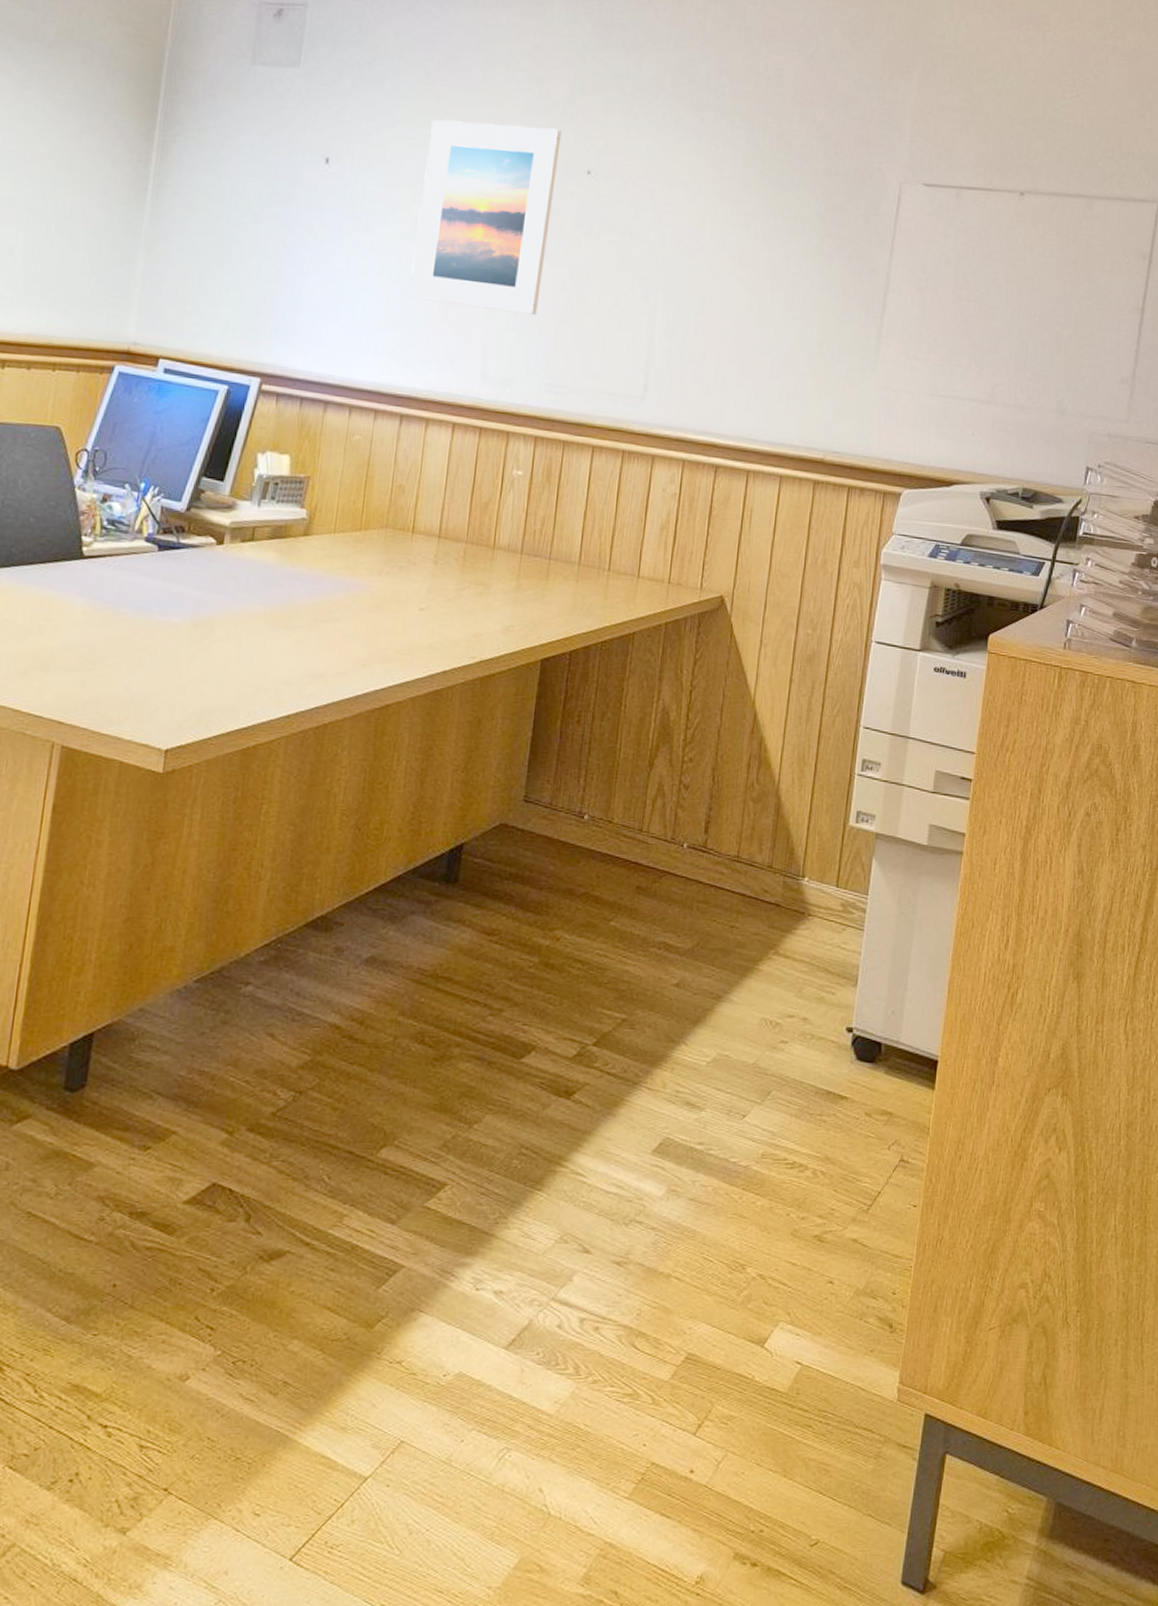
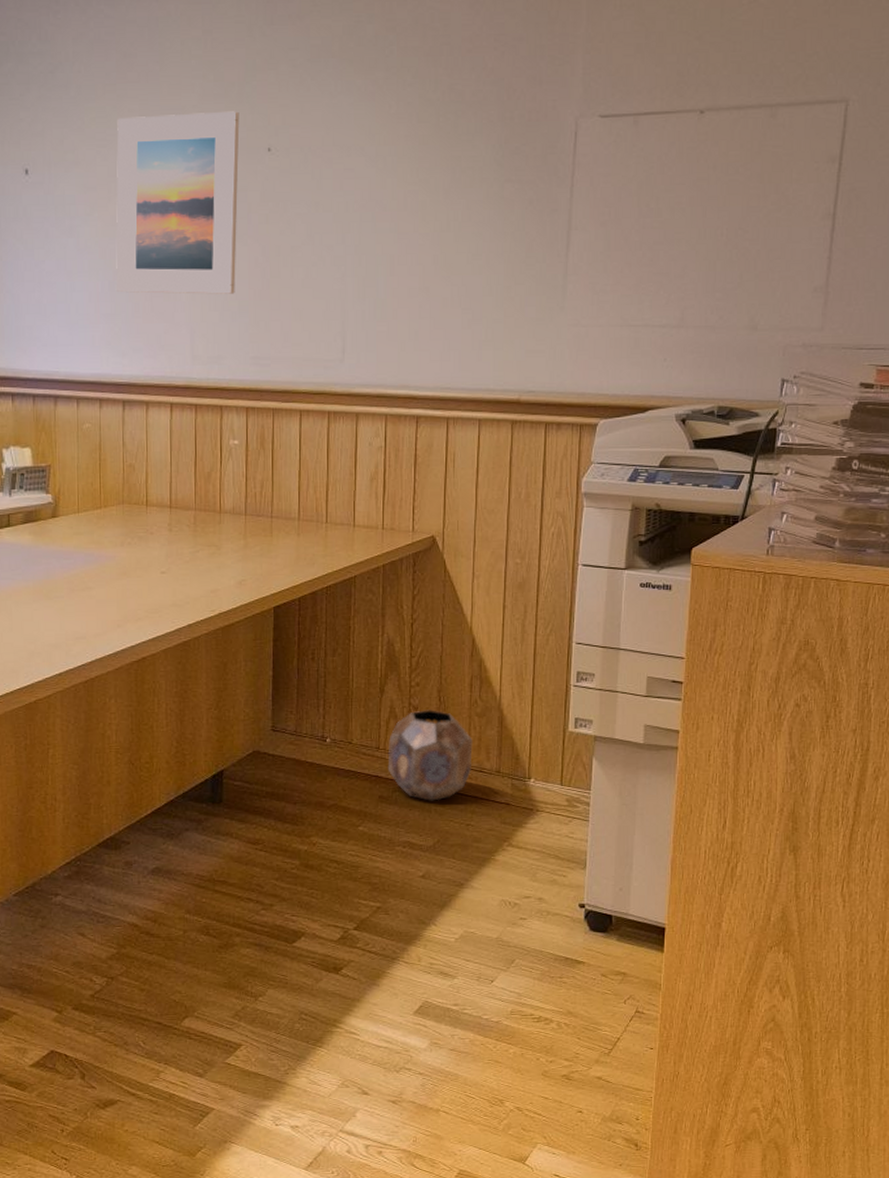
planter: none [649,790,745,896] -> present [387,710,473,801]

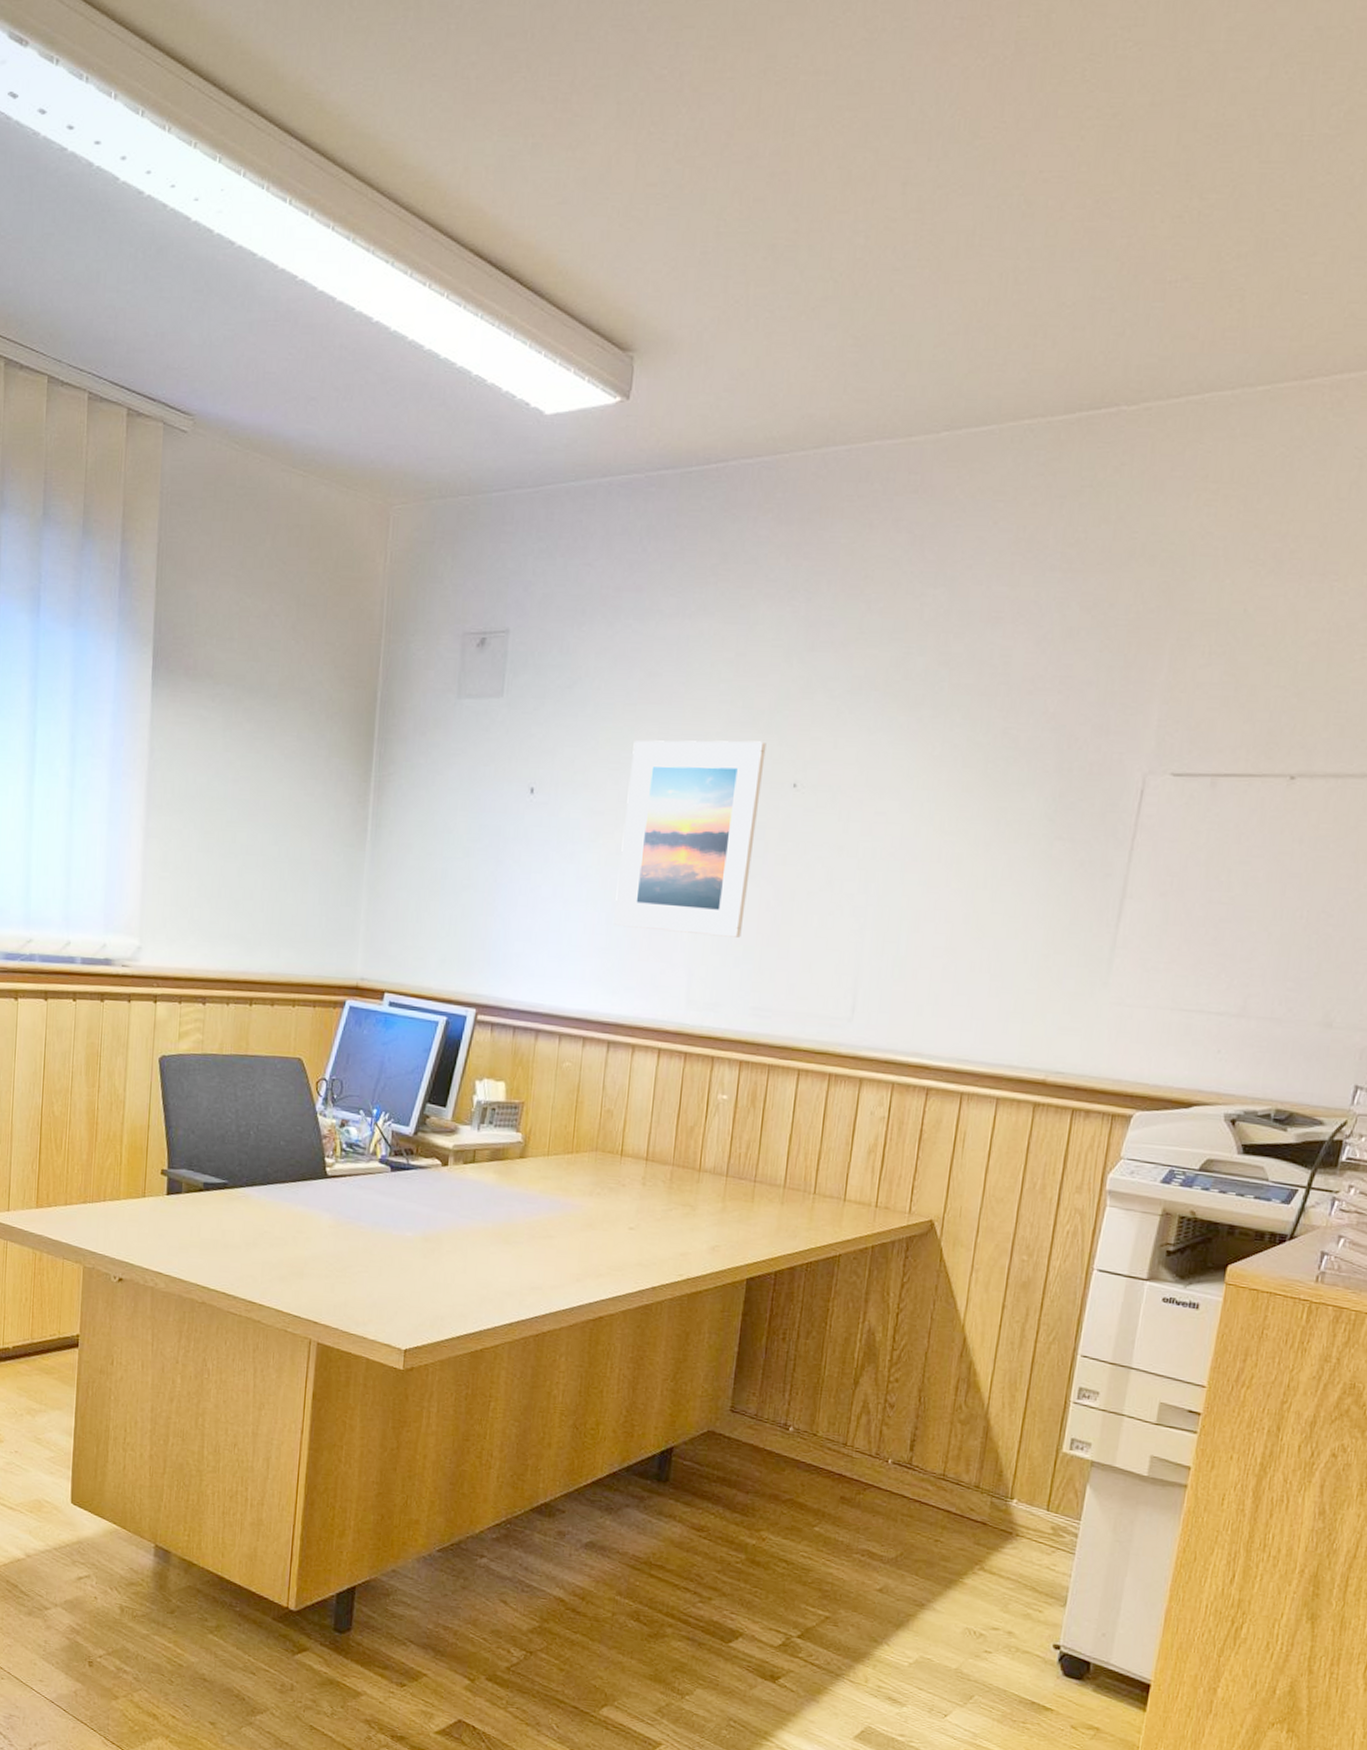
planter: present [387,710,473,801] -> none [853,1409,952,1510]

